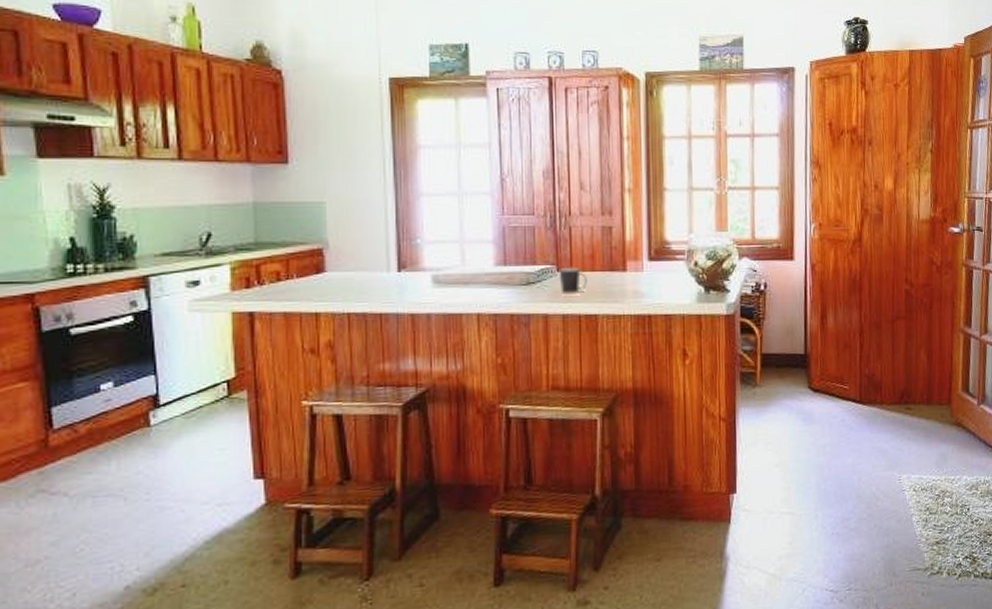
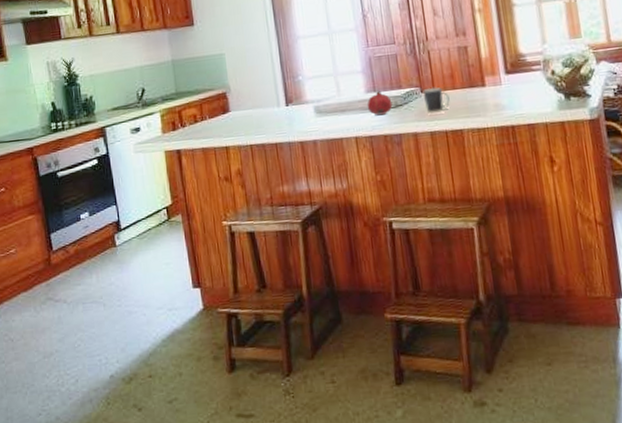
fruit: none [494,265,524,292] -> present [367,91,393,116]

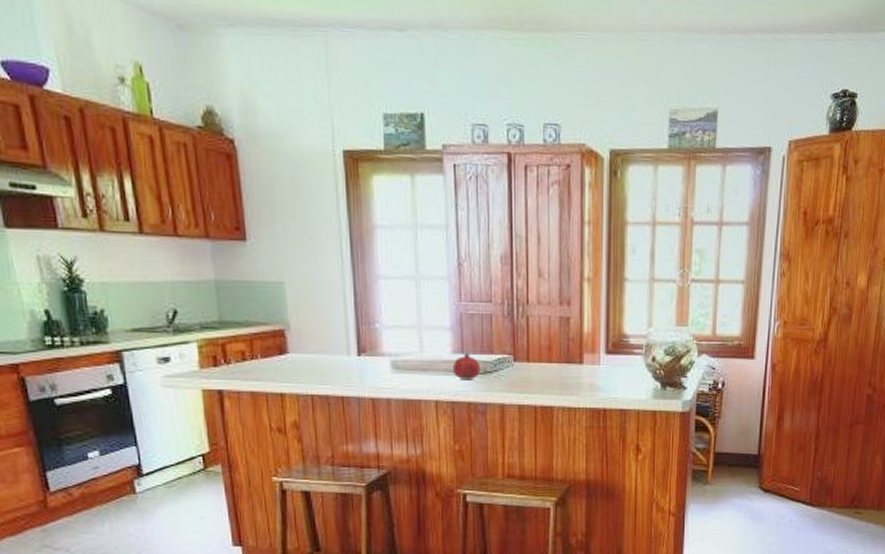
mug: present [422,87,450,115] -> none [515,357,544,387]

